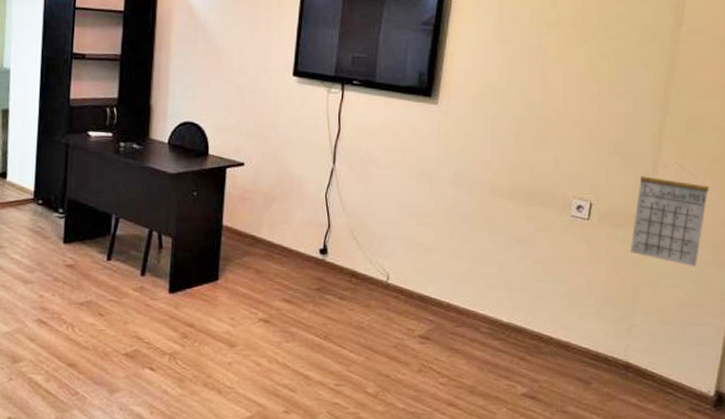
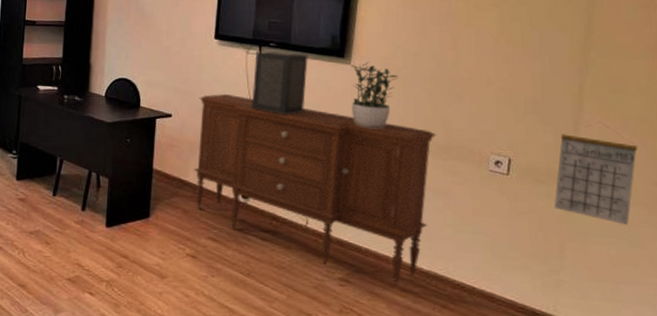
sideboard: none [268,138,522,341] -> present [193,93,437,287]
speaker: none [332,89,394,162] -> present [251,50,308,115]
potted plant: none [437,102,485,174] -> present [351,62,398,128]

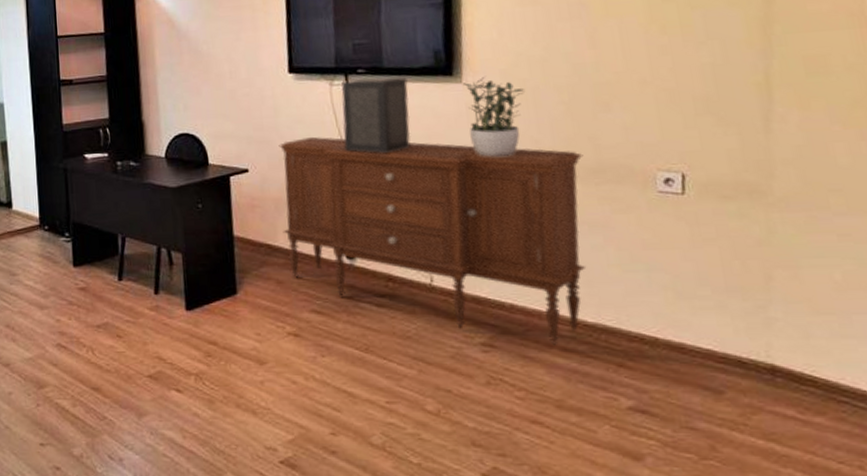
calendar: present [554,121,638,225] -> none [748,113,855,240]

